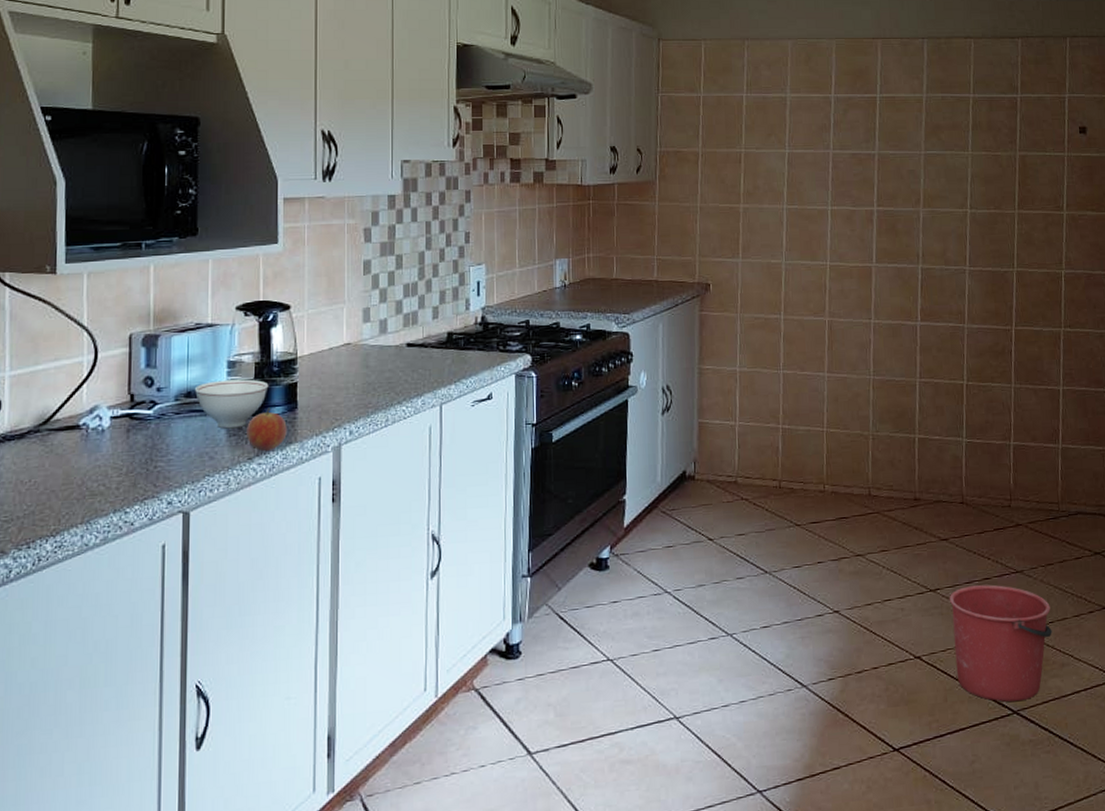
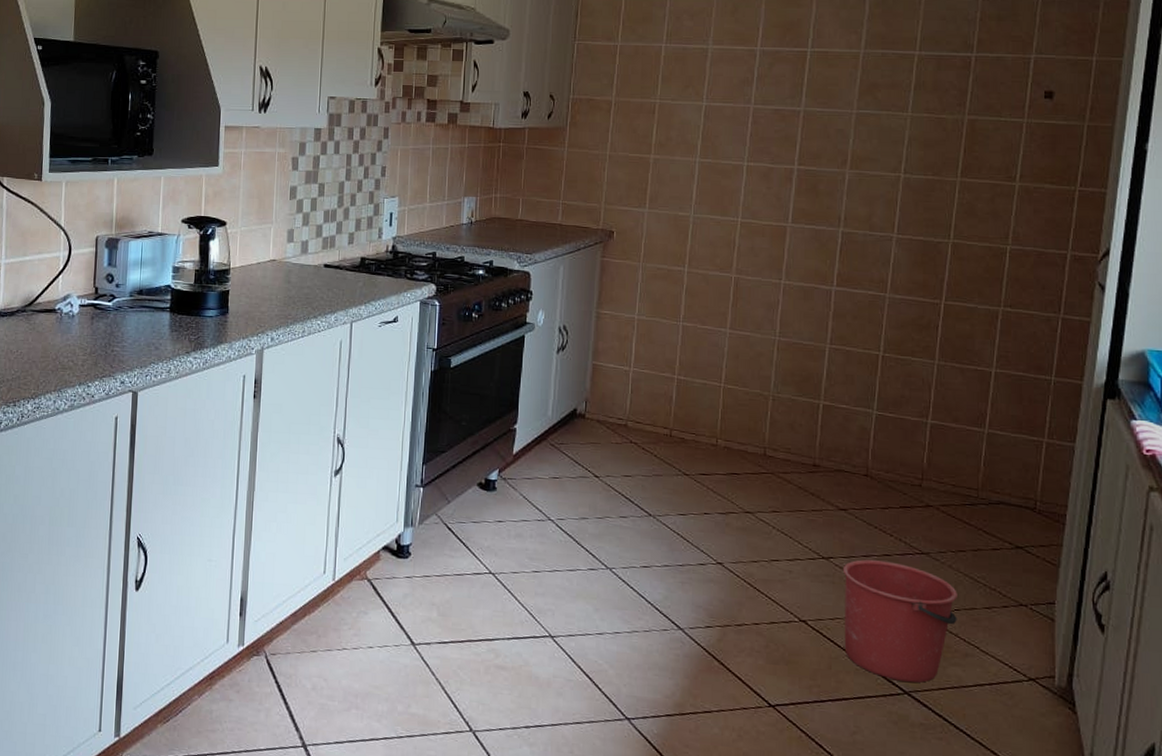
bowl: present [194,379,269,429] -> none [145,282,206,325]
fruit: present [247,407,287,452] -> none [186,310,219,348]

